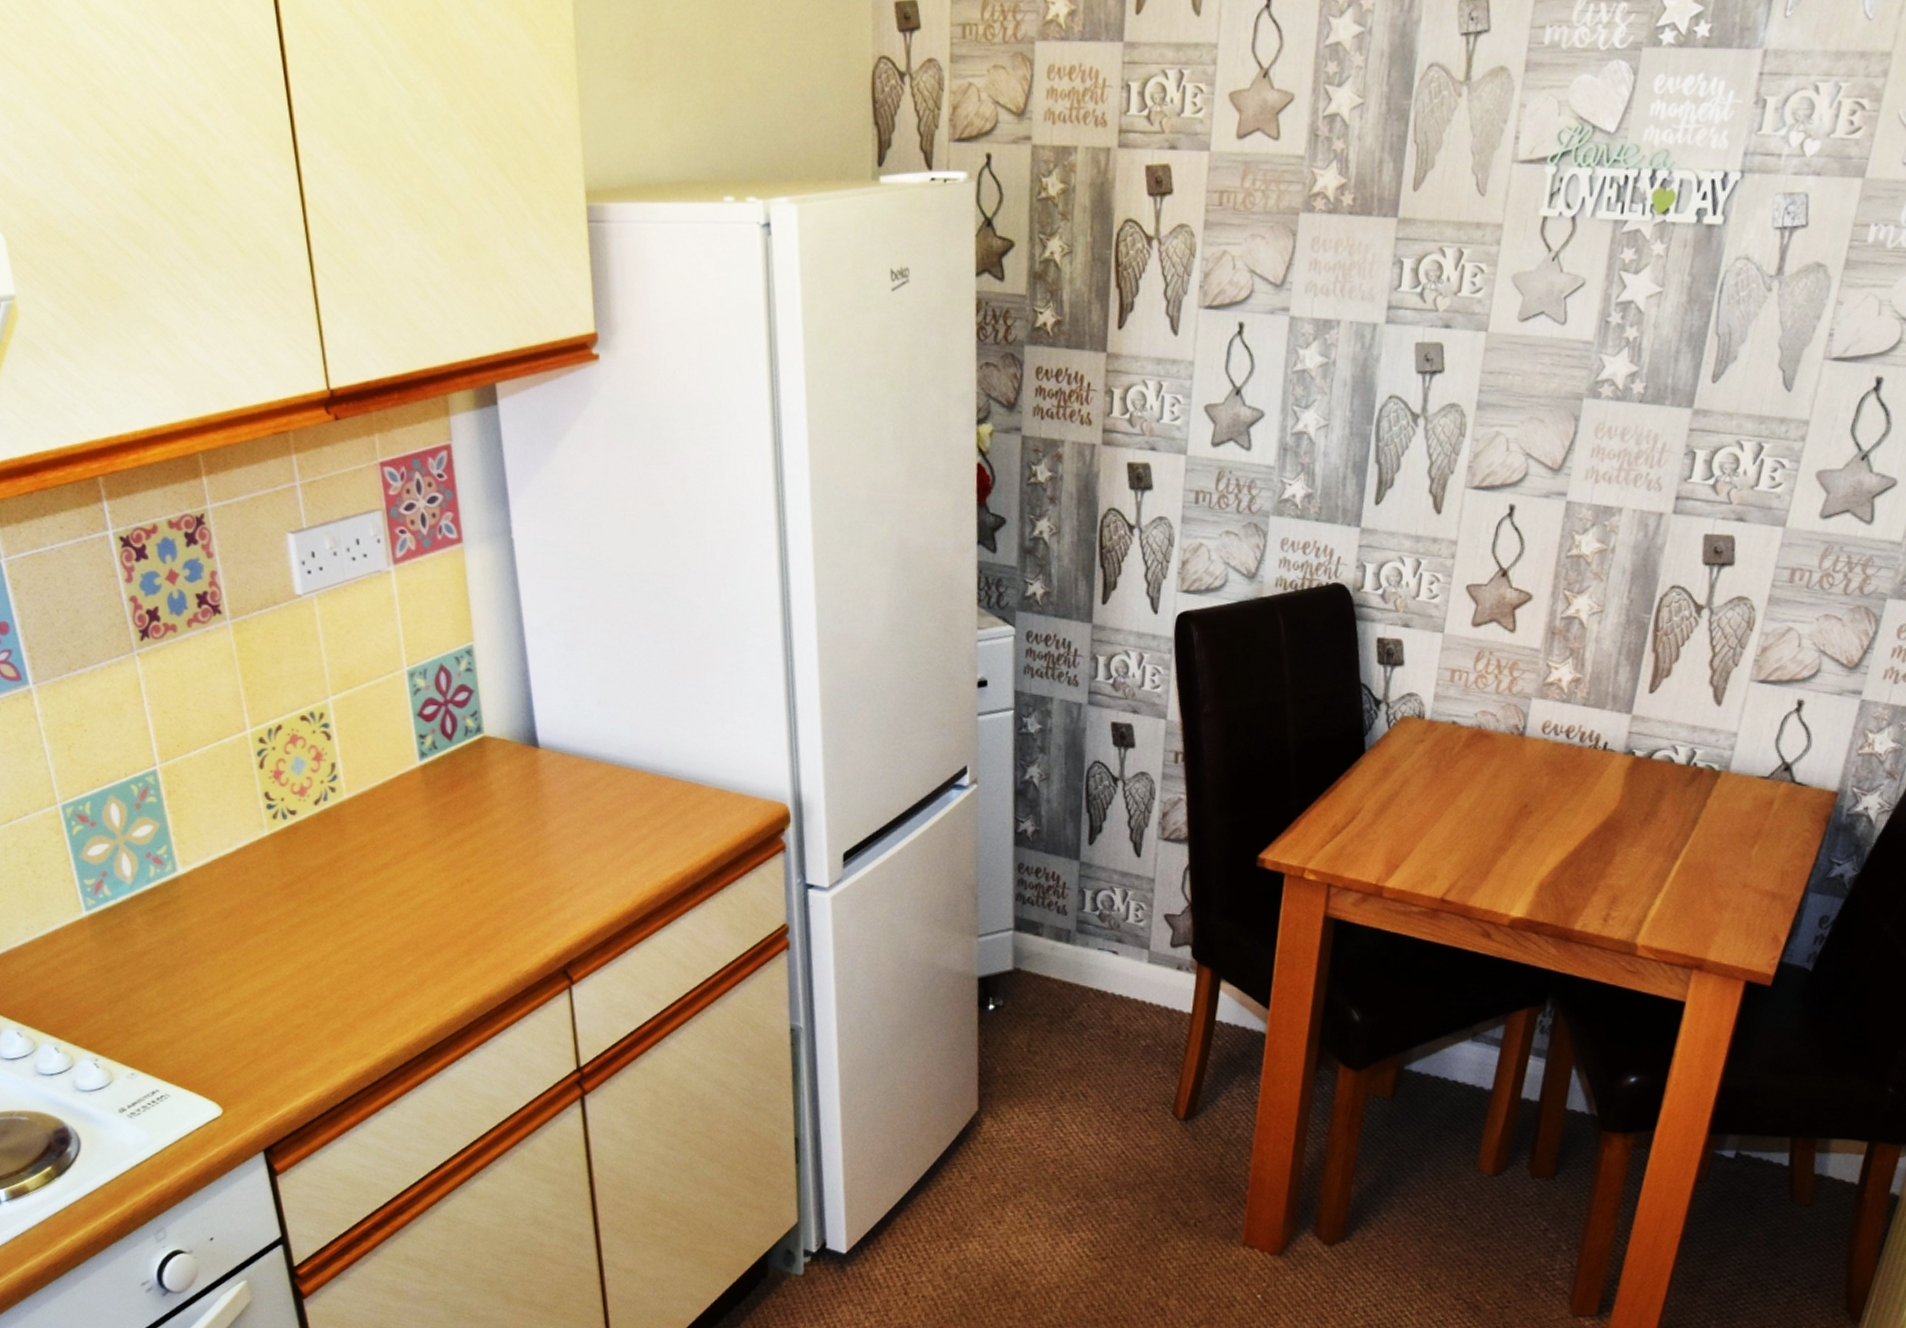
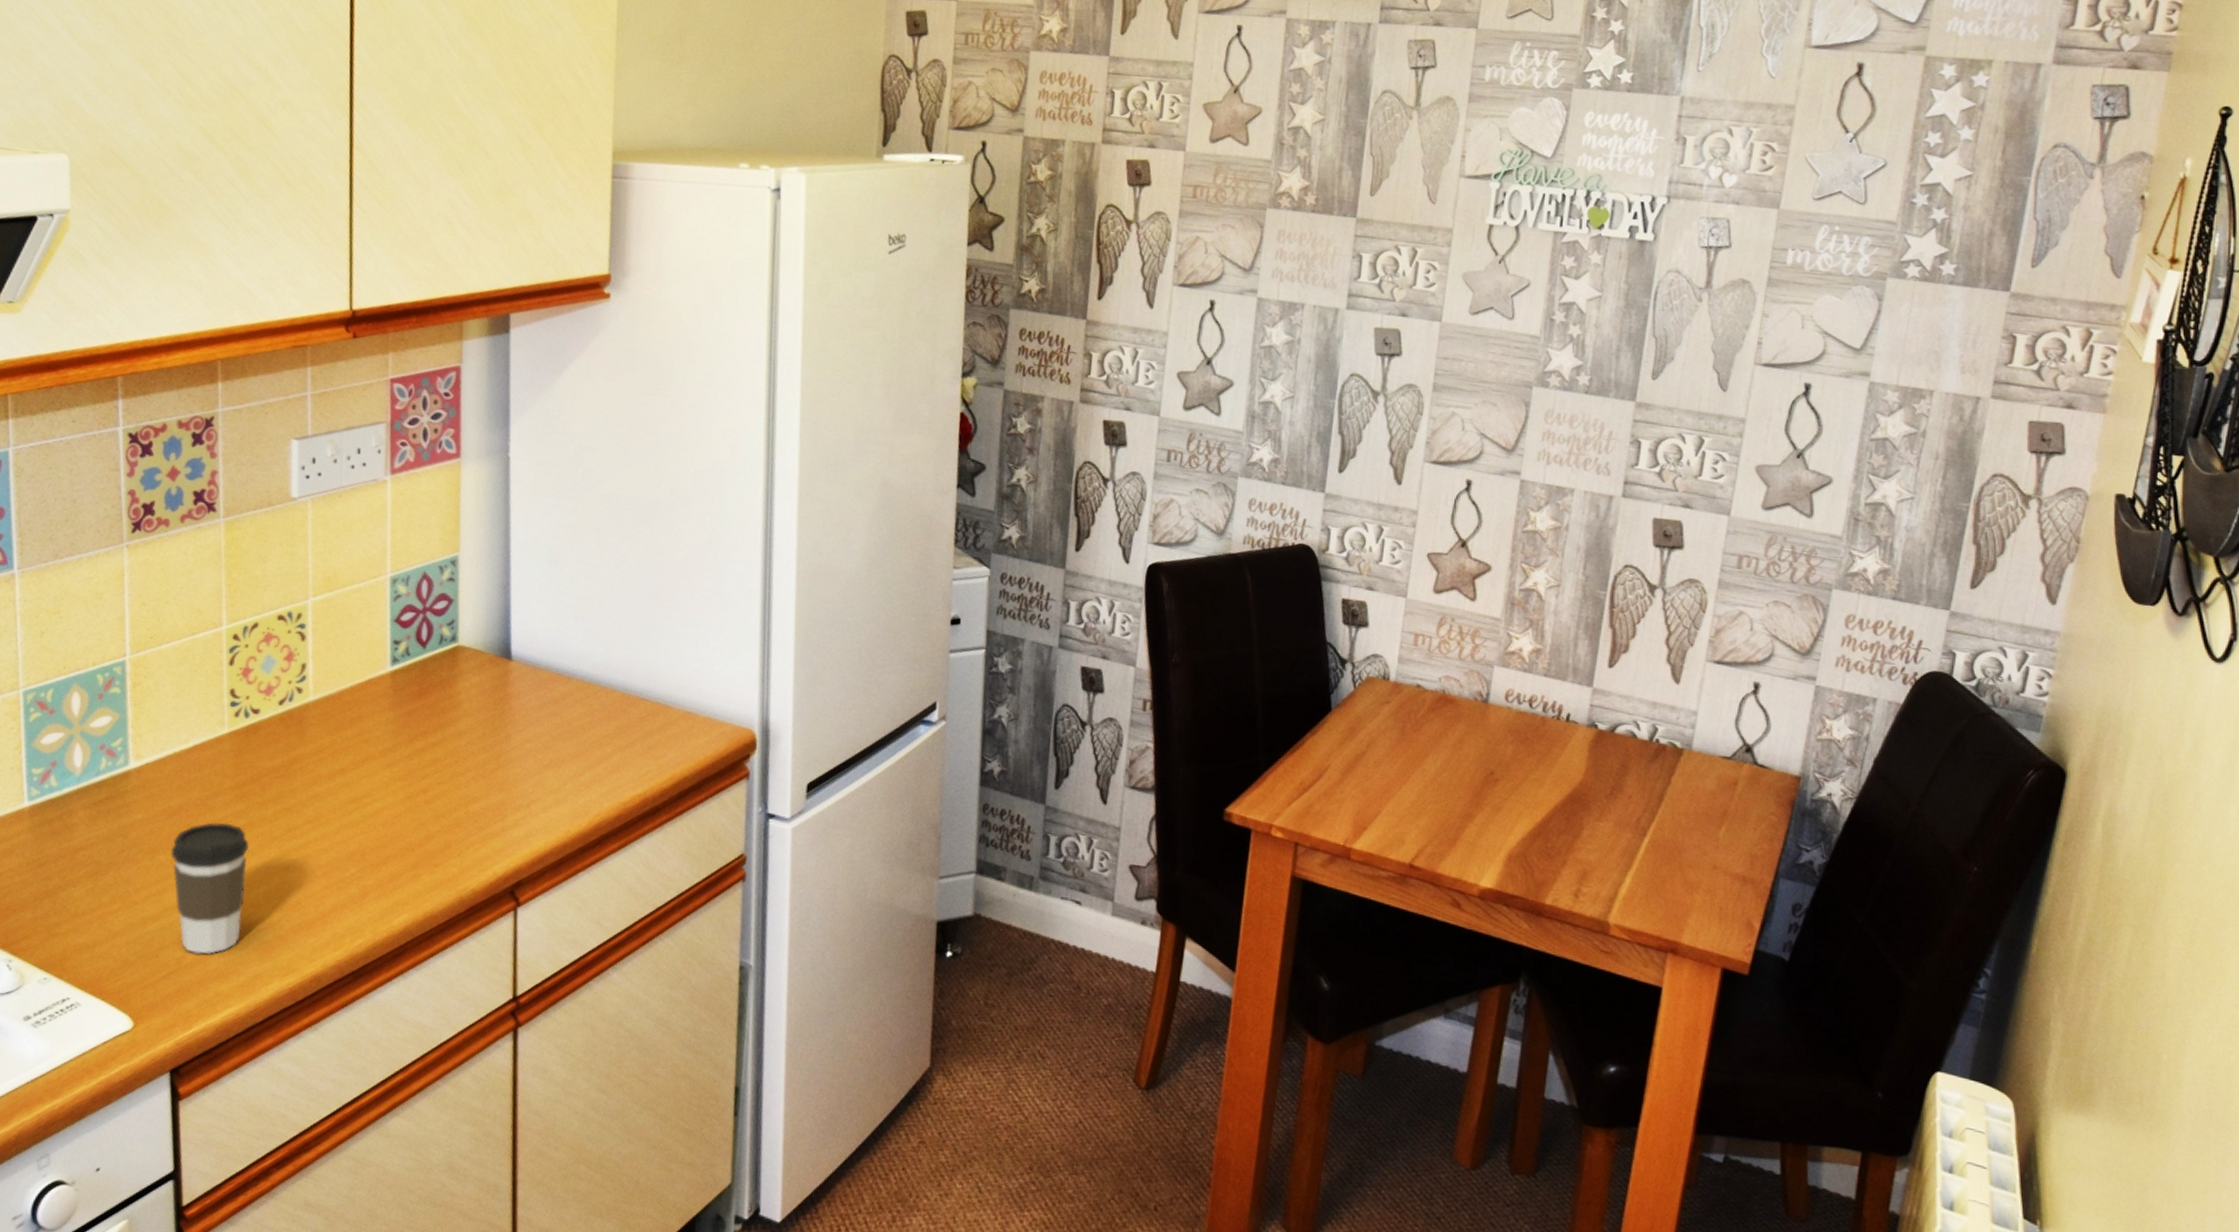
coffee cup: none [231,921,310,1044] -> present [170,822,249,954]

